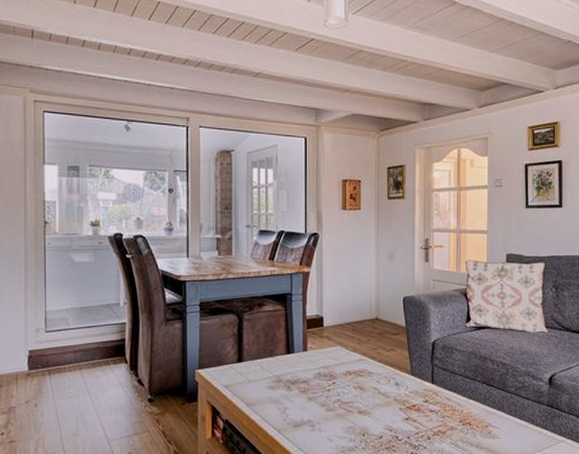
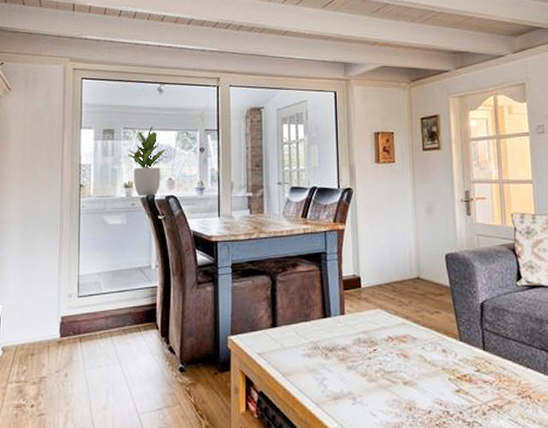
potted plant: none [91,165,139,235] -> present [125,126,171,196]

